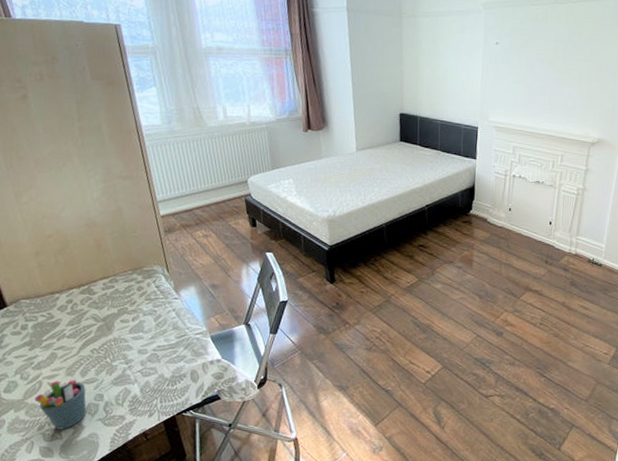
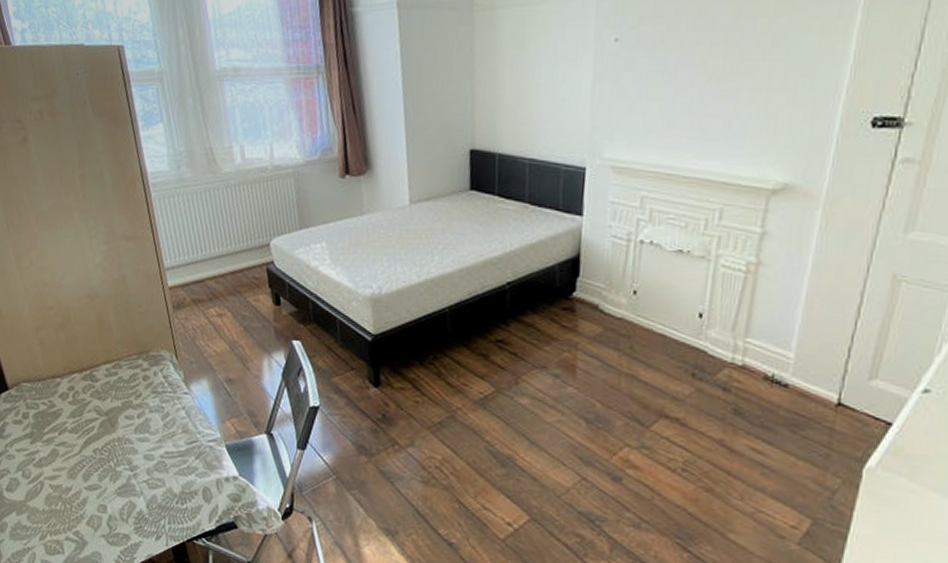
pen holder: present [35,379,87,430] -> none [36,482,89,543]

